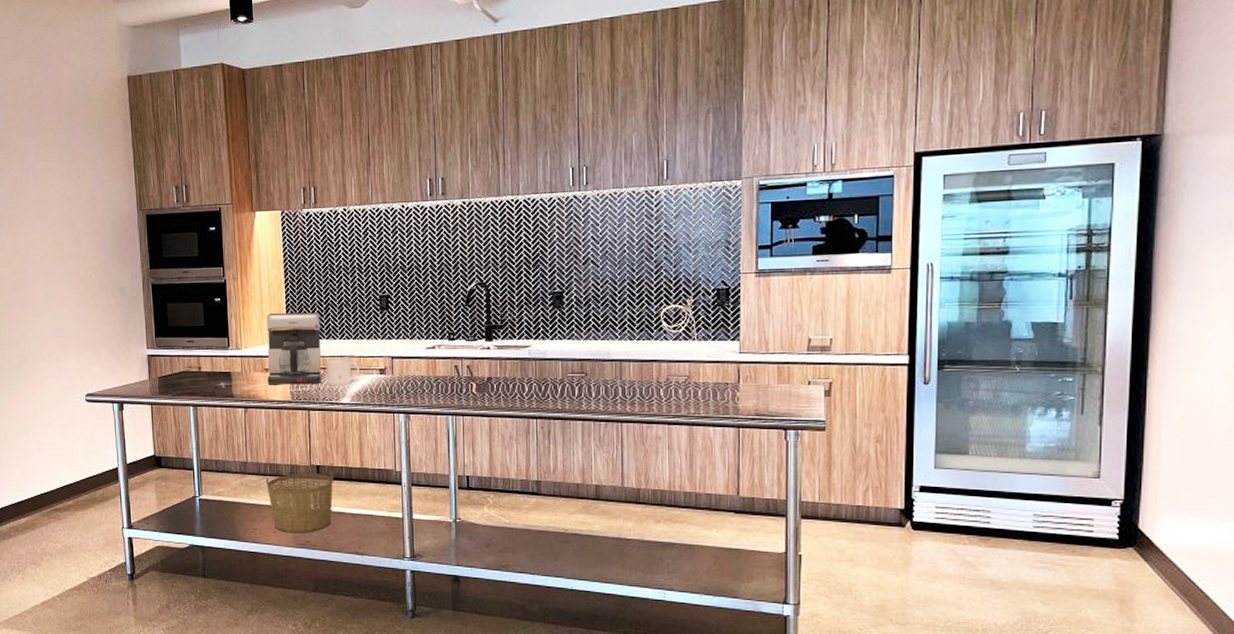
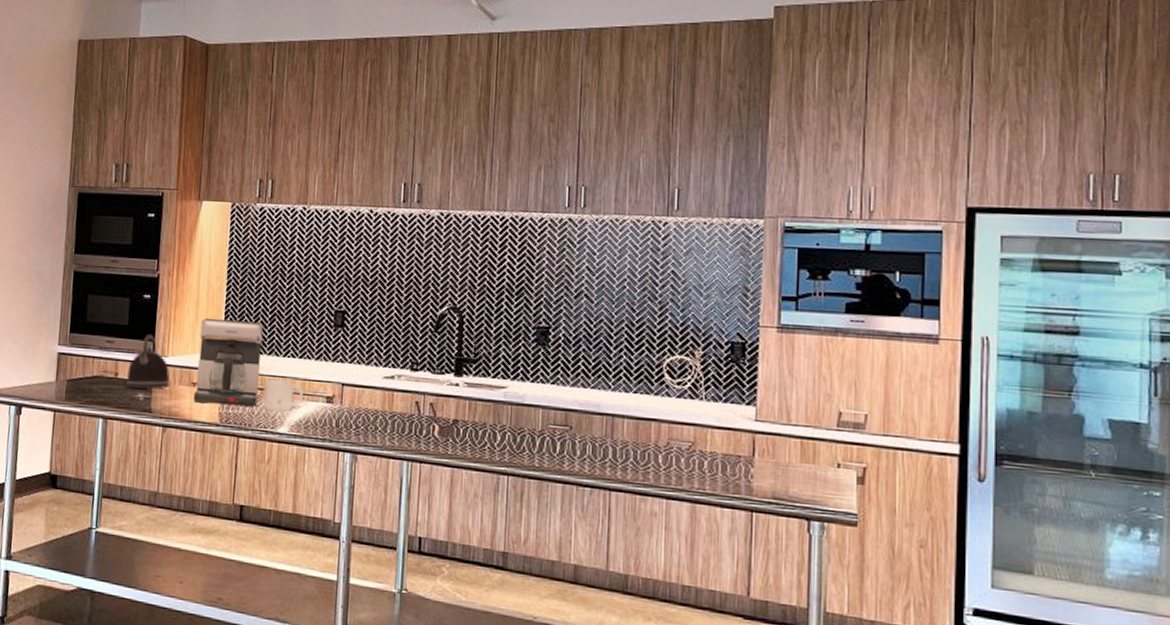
kettle: none [208,331,246,379] -> present [126,334,170,389]
basket: present [265,471,334,533] -> none [177,512,260,588]

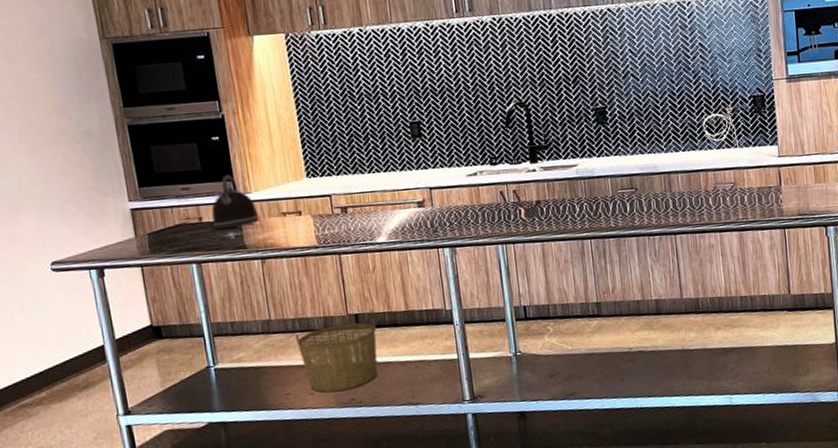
basket: none [177,512,260,588] -> present [294,318,378,393]
coffee maker: present [193,318,264,408] -> none [278,145,352,231]
mug: present [262,379,304,414] -> none [354,194,396,226]

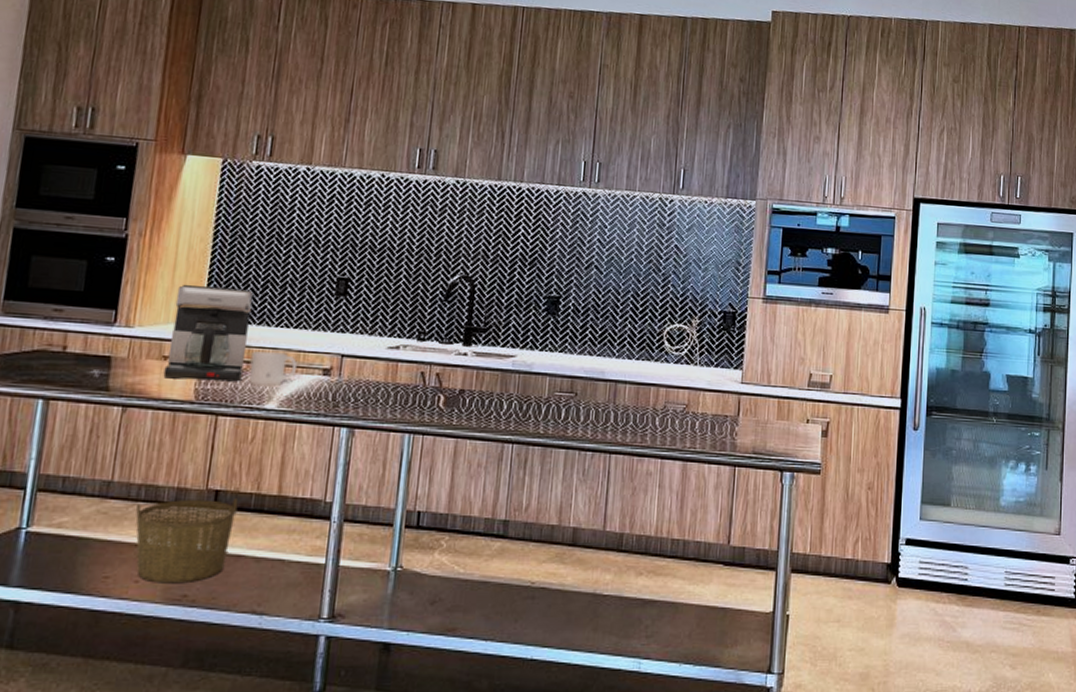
kettle: present [211,174,260,230] -> none [76,301,135,365]
coffee maker: none [278,145,352,231] -> present [163,284,254,382]
mug: none [354,194,396,226] -> present [248,351,298,389]

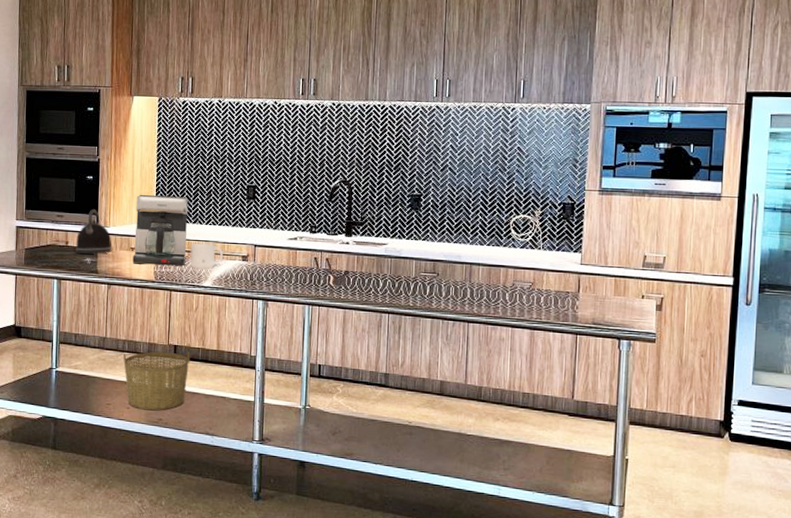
kettle: none [76,301,135,365] -> present [75,208,112,255]

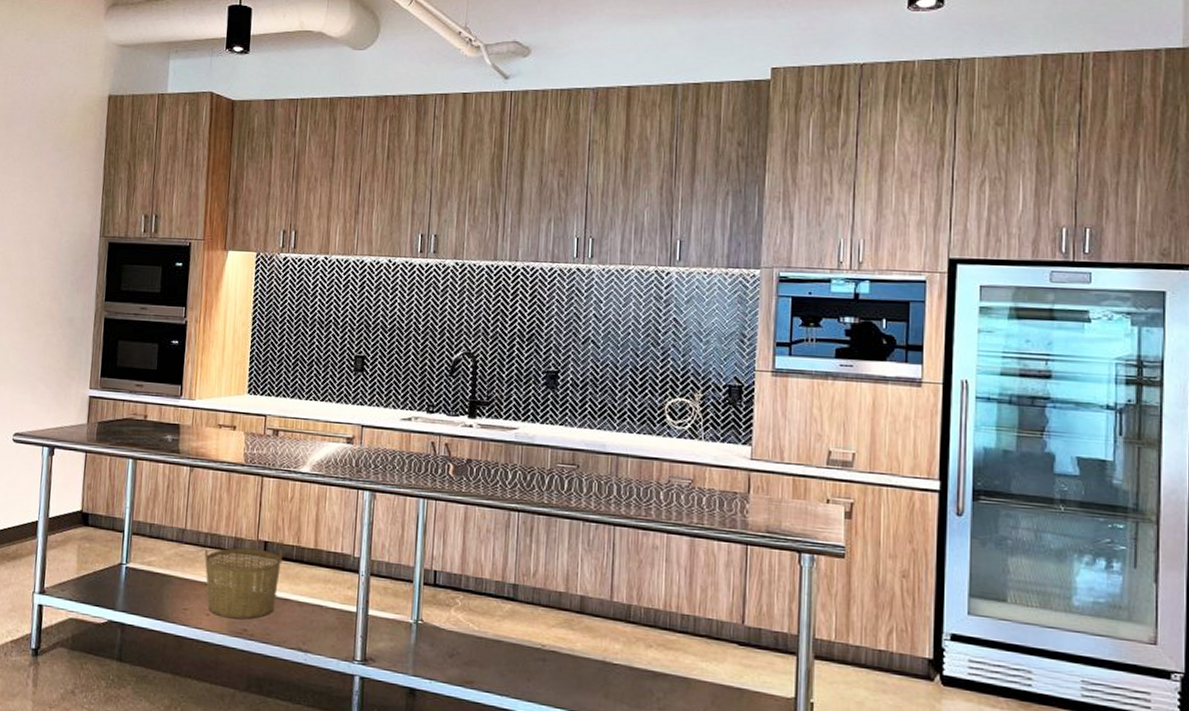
kettle: present [75,208,112,255] -> none [154,378,197,431]
coffee maker: present [132,194,189,266] -> none [219,362,287,448]
mug: present [190,243,224,271] -> none [286,421,326,454]

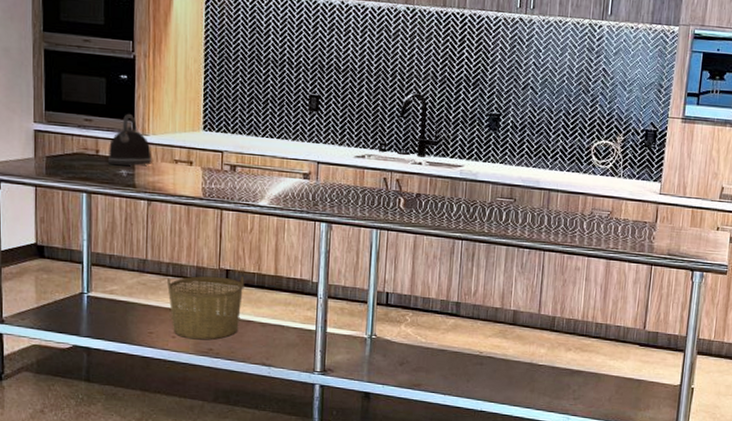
kettle: none [154,378,197,431] -> present [107,113,152,166]

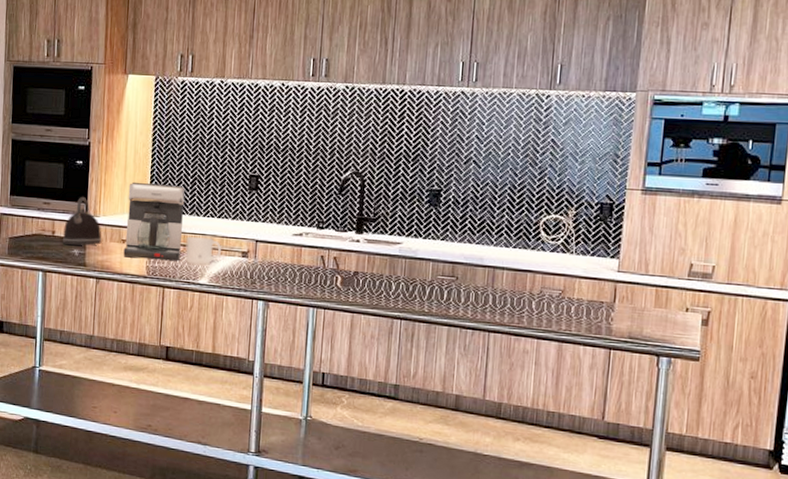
basket: present [166,276,245,340] -> none [111,352,184,416]
coffee maker: none [176,99,242,183] -> present [123,181,186,262]
mug: none [243,157,283,189] -> present [185,236,222,267]

